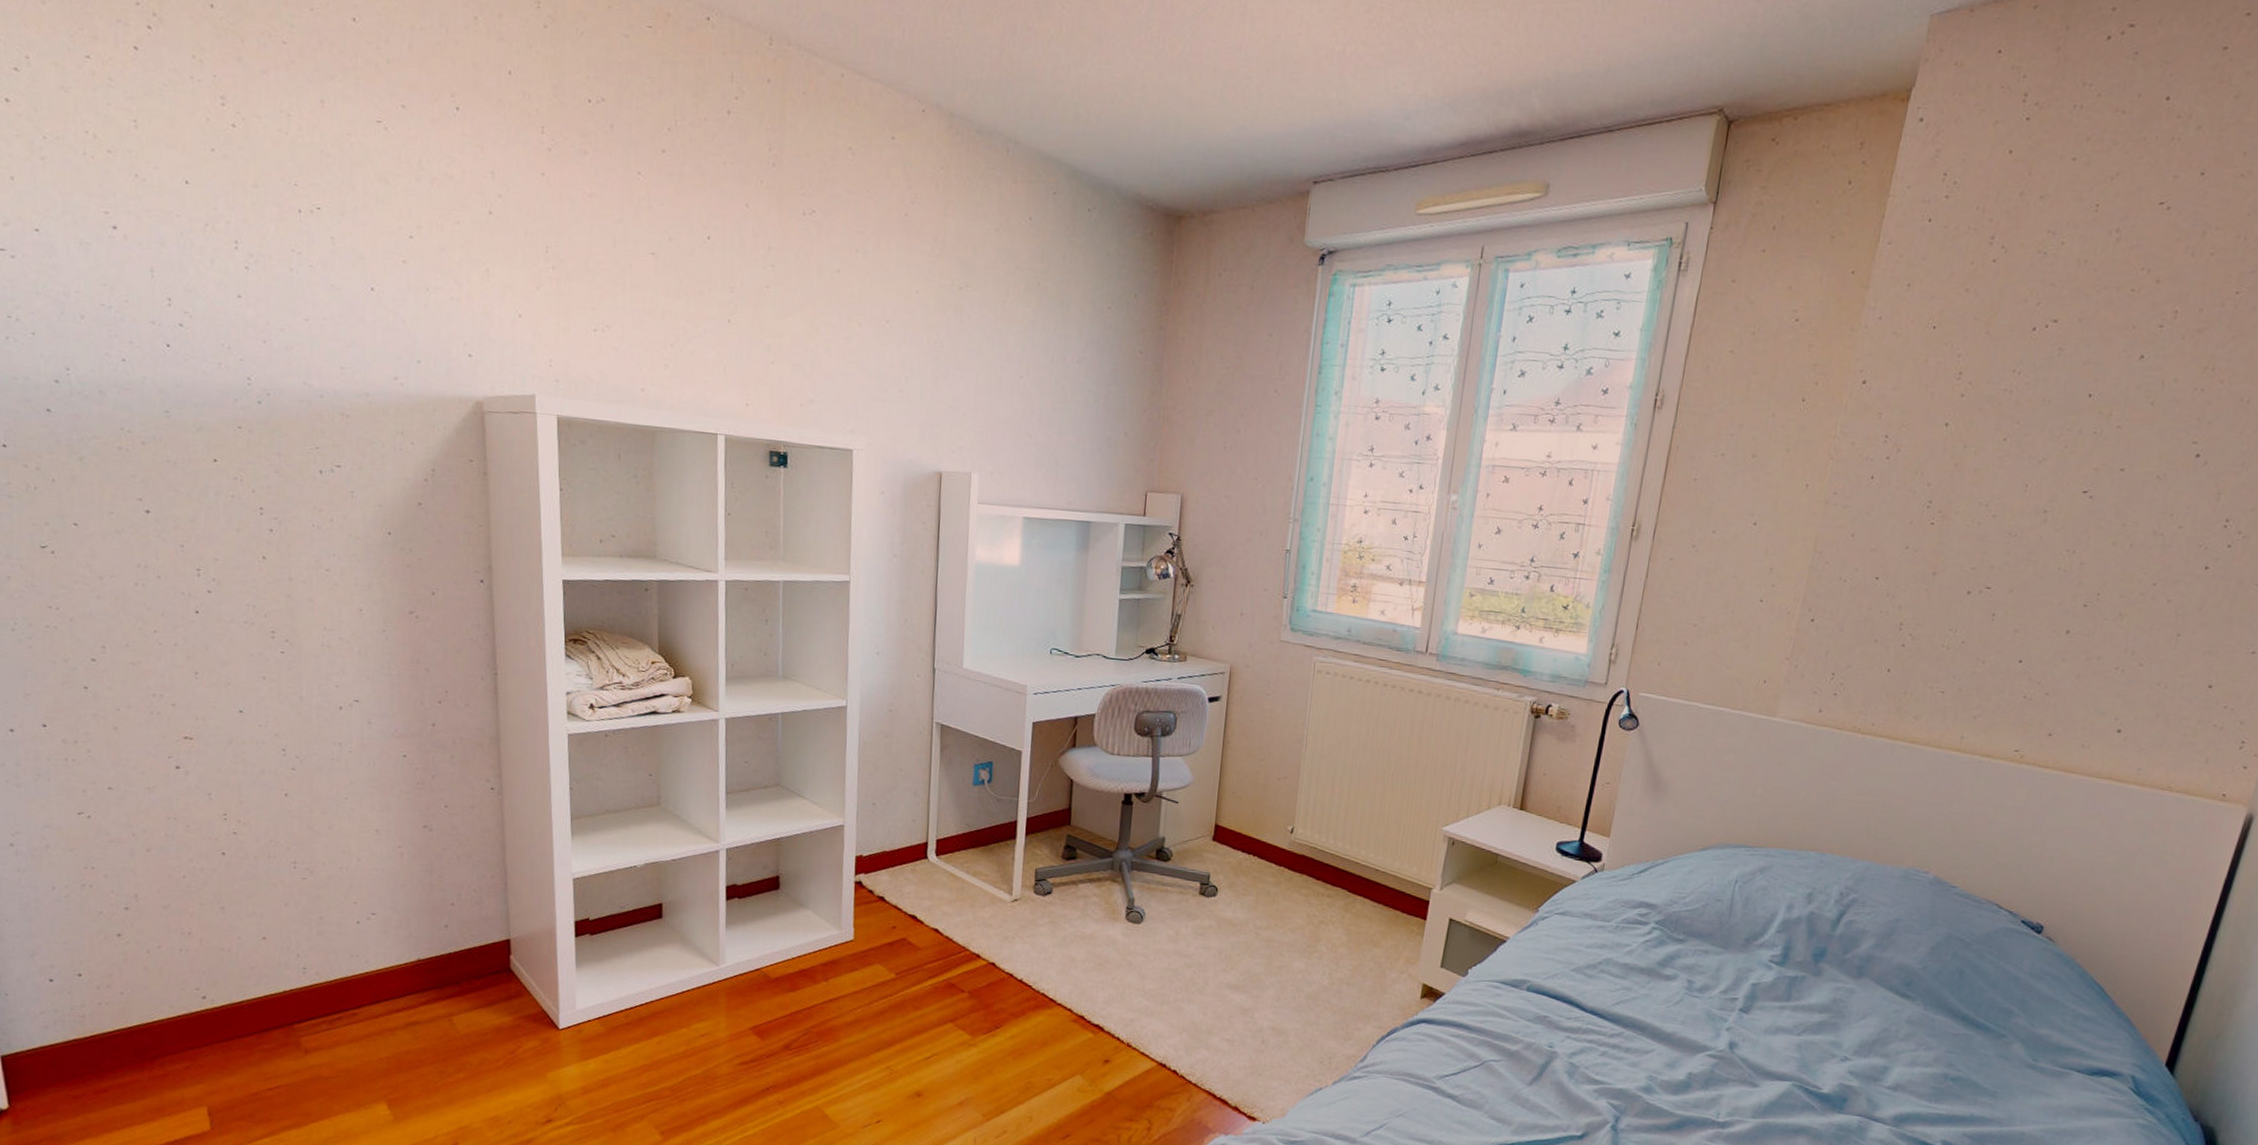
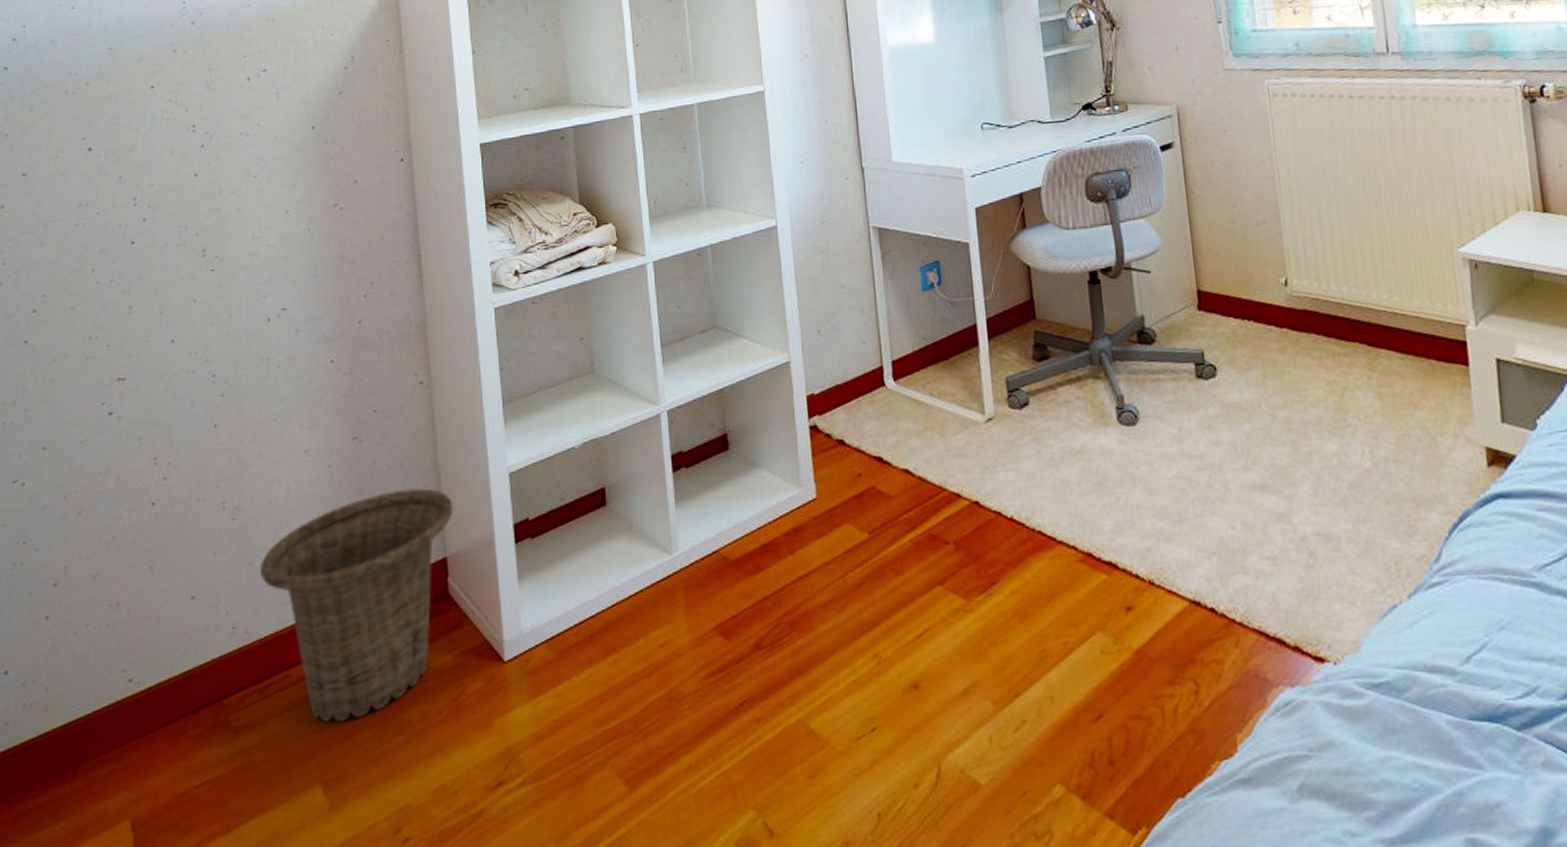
basket: none [330,877,519,1057] -> present [259,488,454,723]

